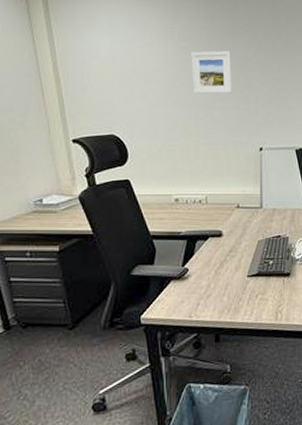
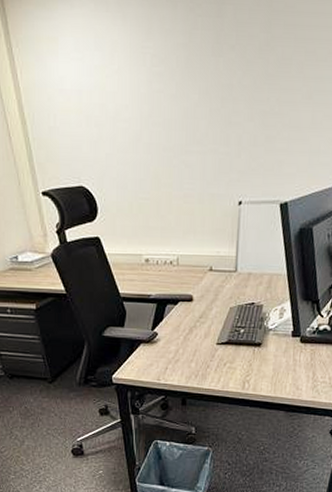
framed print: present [191,50,232,95] -> none [165,76,212,136]

